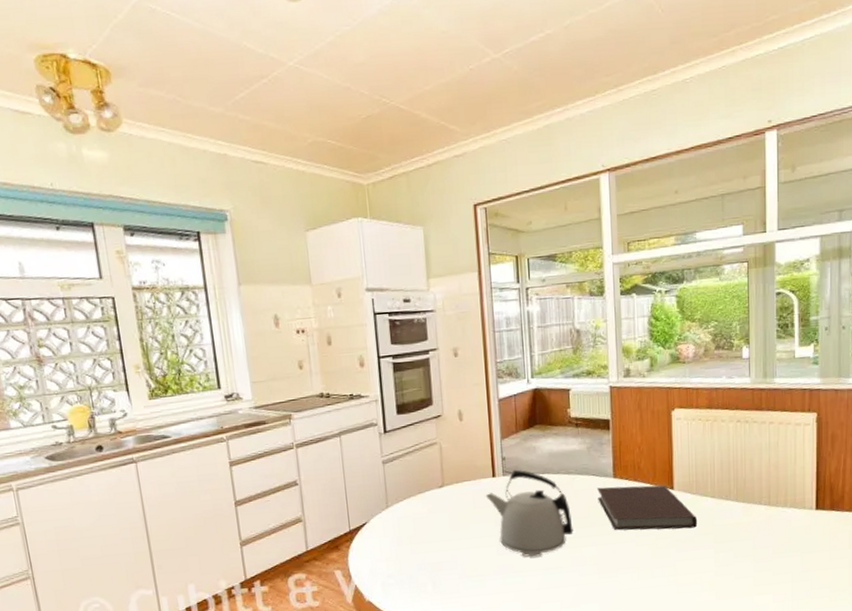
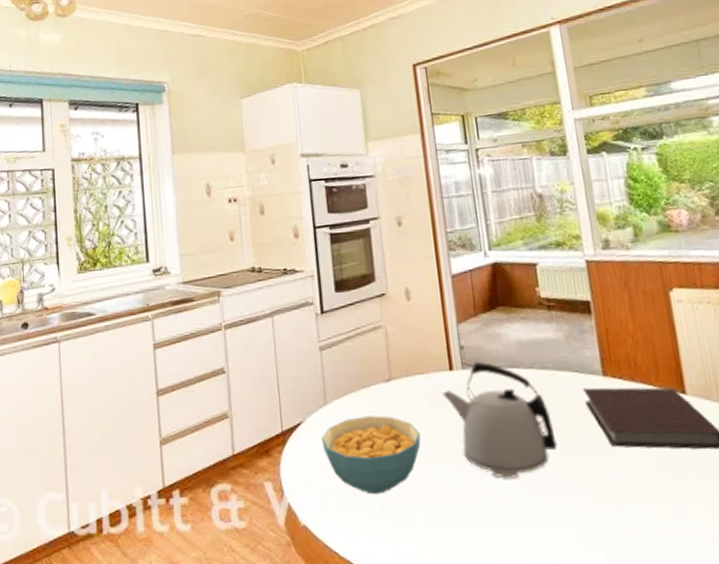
cereal bowl: none [383,514,466,575] -> present [321,415,421,495]

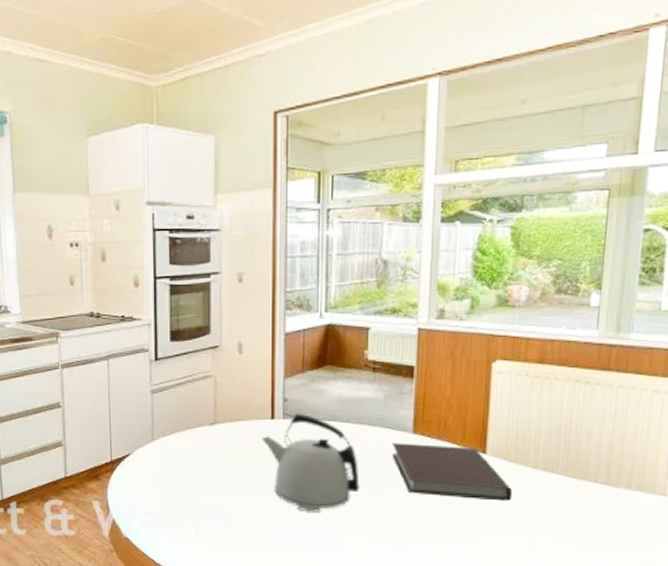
cereal bowl: present [321,415,421,495] -> none [146,453,237,517]

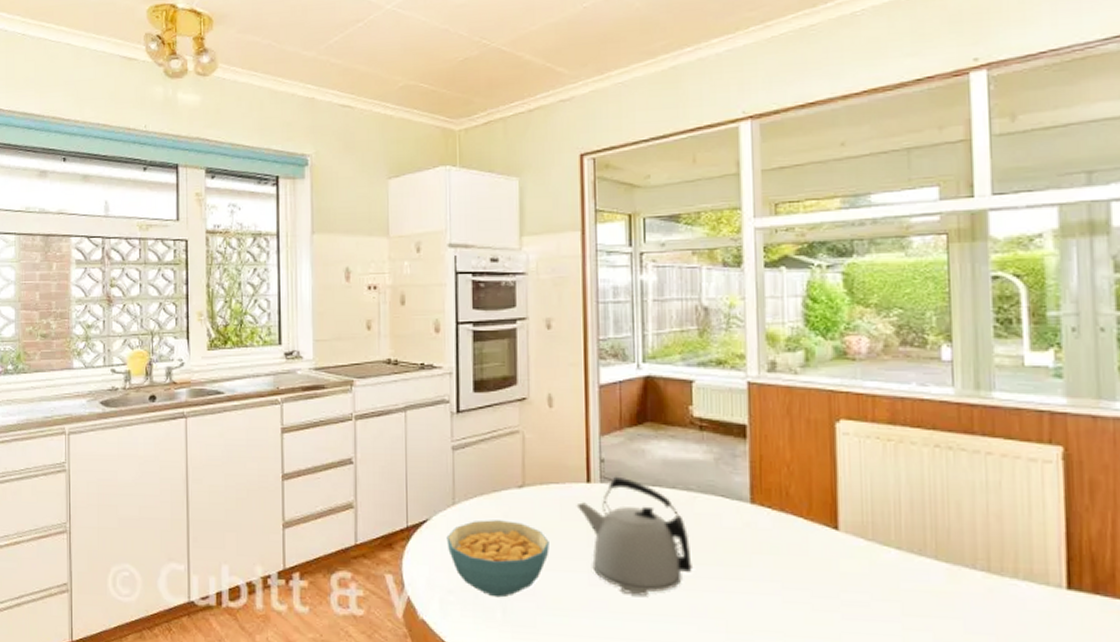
cereal bowl: none [146,453,237,517] -> present [446,520,549,598]
notebook: present [392,443,513,501] -> none [727,514,875,589]

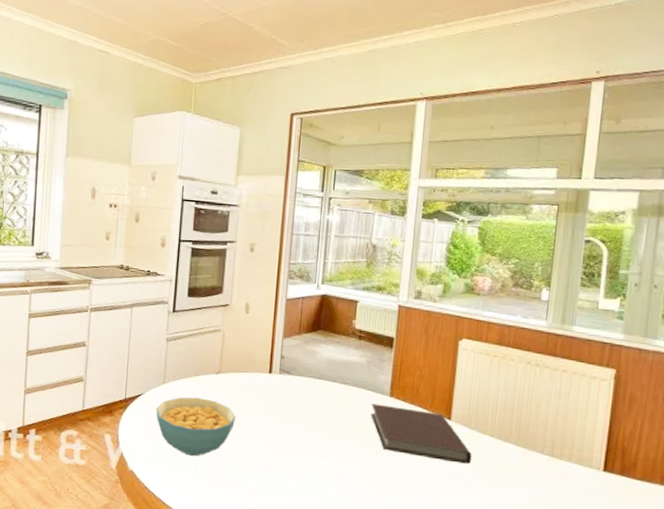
kettle: present [576,476,694,596] -> none [259,369,343,461]
notebook: none [727,514,875,589] -> present [371,403,472,464]

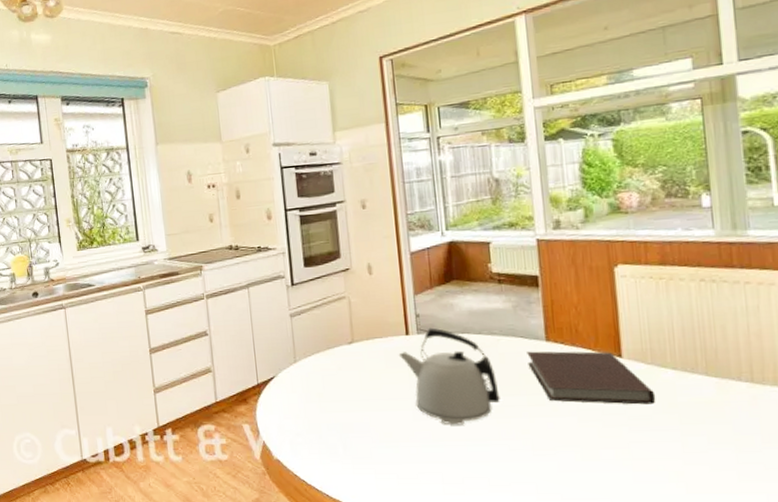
cereal bowl: present [155,397,236,457] -> none [291,372,379,436]
kettle: none [259,369,343,461] -> present [398,327,502,425]

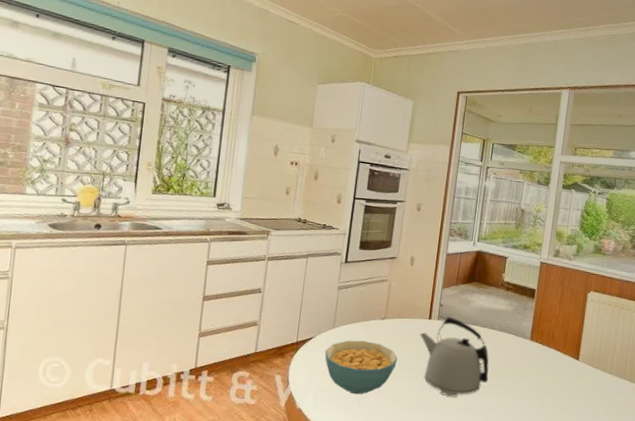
cereal bowl: none [291,372,379,436] -> present [324,340,398,395]
notebook: present [527,351,656,405] -> none [514,346,595,398]

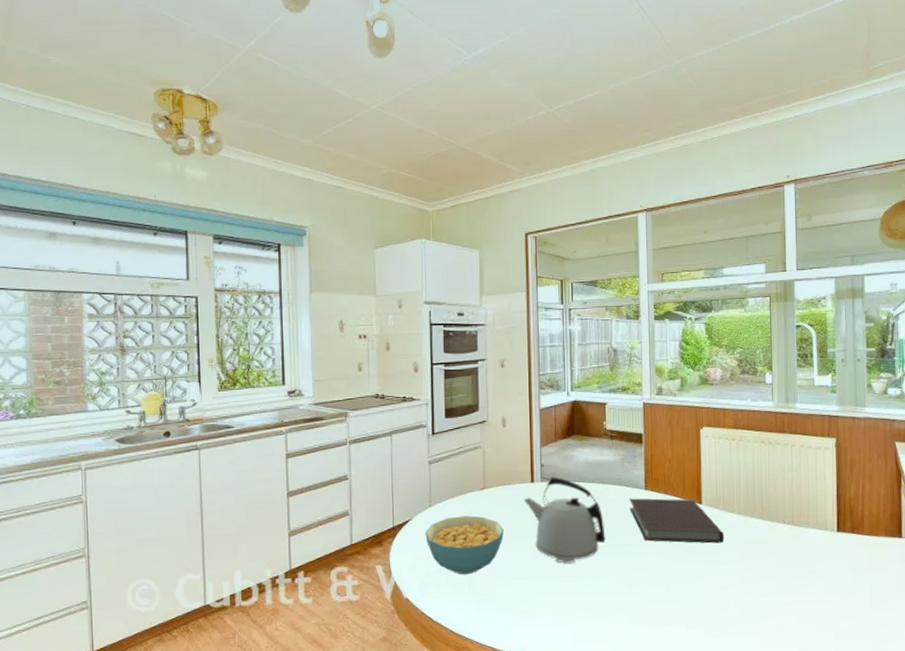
notebook: none [514,346,595,398] -> present [629,498,725,544]

